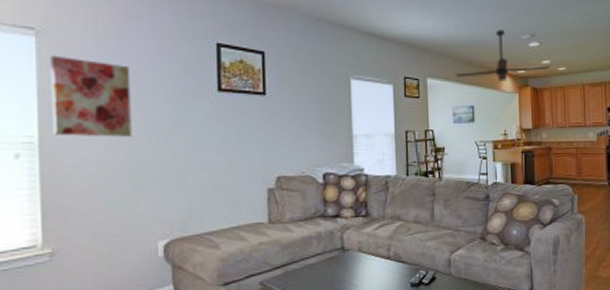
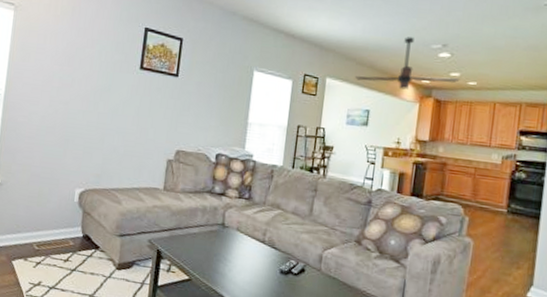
wall art: present [50,55,132,137] -> none [15,26,76,99]

